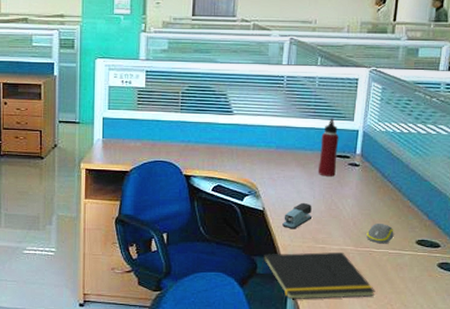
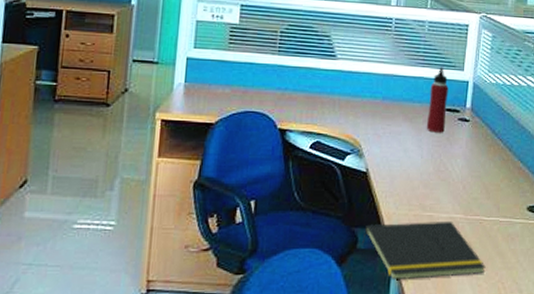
stapler: present [282,202,313,229] -> none [387,162,420,195]
computer mouse: present [366,223,394,244] -> none [476,186,505,211]

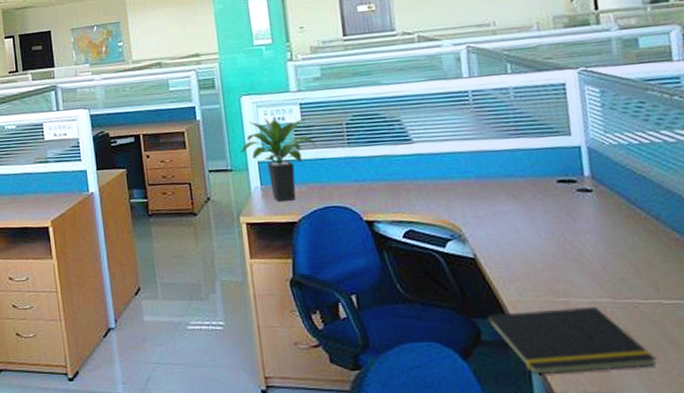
potted plant: none [172,14,249,102] -> present [241,117,318,203]
water bottle: present [426,67,449,133] -> none [531,134,562,209]

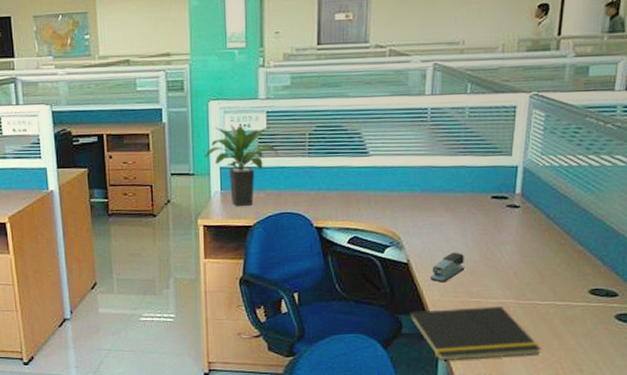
stapler: none [504,244,543,280] -> present [430,252,466,283]

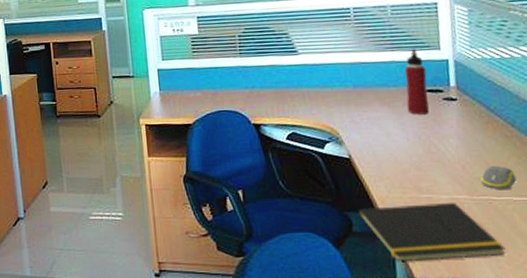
potted plant: present [204,124,279,207] -> none [142,29,212,107]
stapler: present [430,252,466,283] -> none [375,146,410,178]
water bottle: none [470,153,495,221] -> present [404,48,429,115]
computer mouse: none [529,271,562,295] -> present [480,165,517,190]

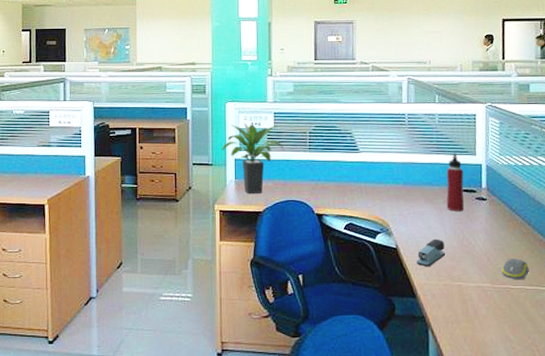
potted plant: none [142,29,212,107] -> present [222,122,285,195]
notepad: present [356,202,506,262] -> none [398,289,518,343]
stapler: none [375,146,410,178] -> present [417,238,446,267]

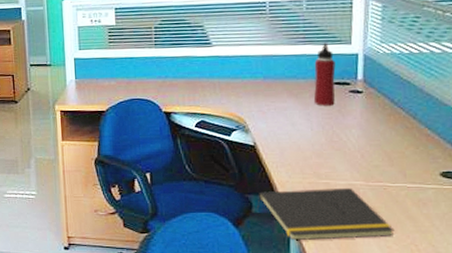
potted plant: present [222,122,285,195] -> none [60,20,128,94]
notepad: none [398,289,518,343] -> present [256,187,395,241]
stapler: present [417,238,446,267] -> none [277,135,312,165]
computer mouse: present [501,257,529,280] -> none [378,154,412,177]

